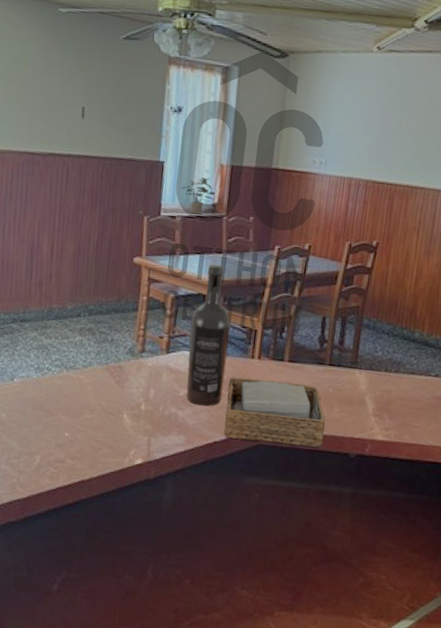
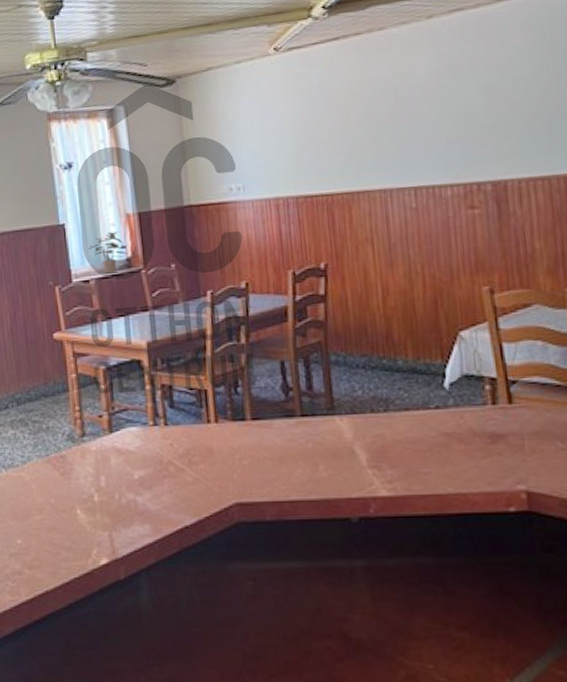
wine bottle: present [186,264,231,406] -> none [129,324,184,487]
napkin holder: present [223,377,326,449] -> none [187,443,315,519]

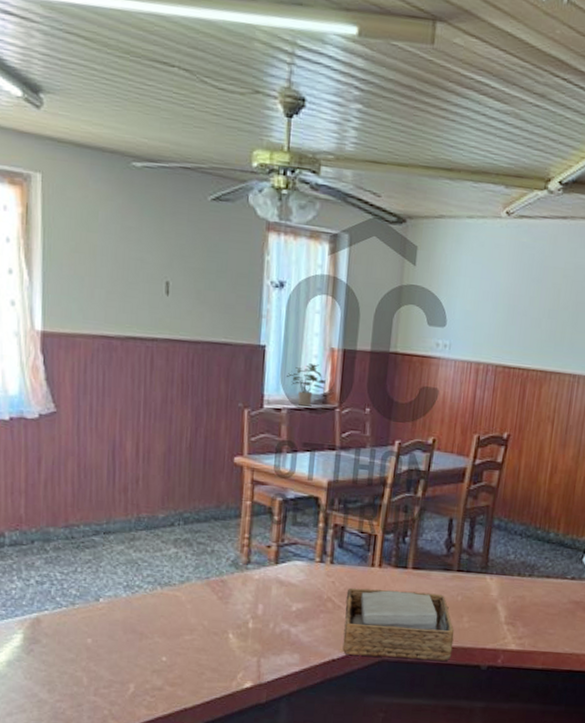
napkin holder: none [187,443,315,519] -> present [342,587,454,662]

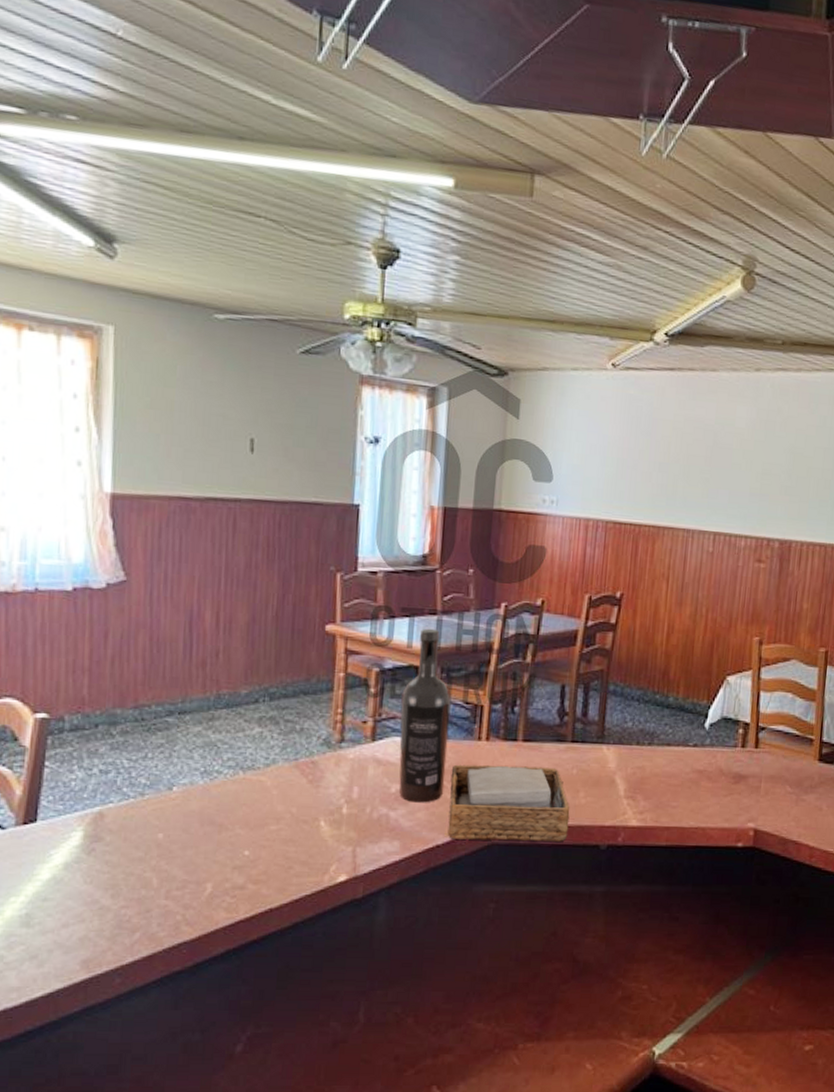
potted plant: present [287,363,326,407] -> none [383,523,425,569]
wine bottle: none [299,462,348,621] -> present [398,628,452,803]

